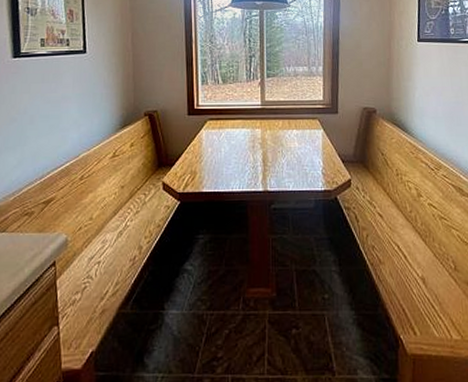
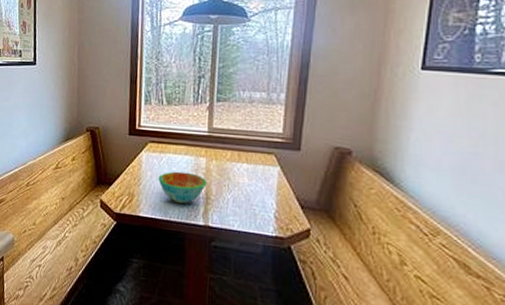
bowl: none [219,144,264,175] -> present [158,171,207,204]

